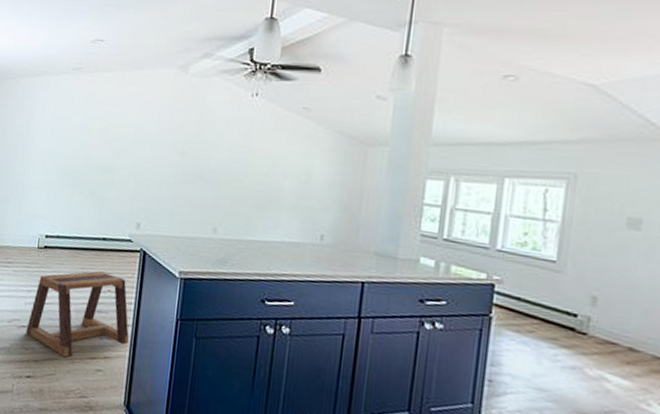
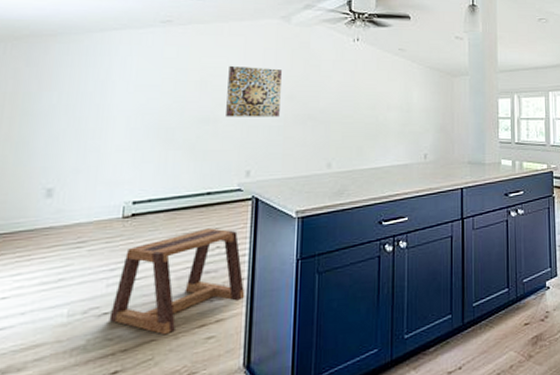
wall art: none [122,115,176,173] -> present [226,65,282,117]

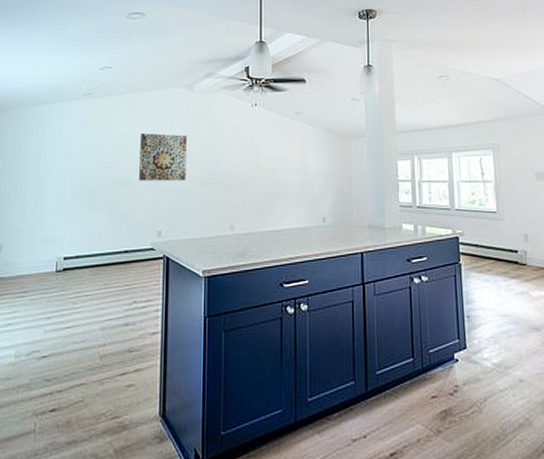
stool: present [109,228,245,335] -> none [47,284,160,380]

